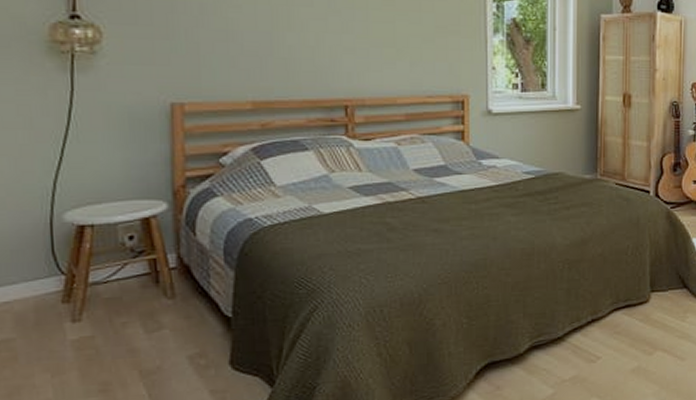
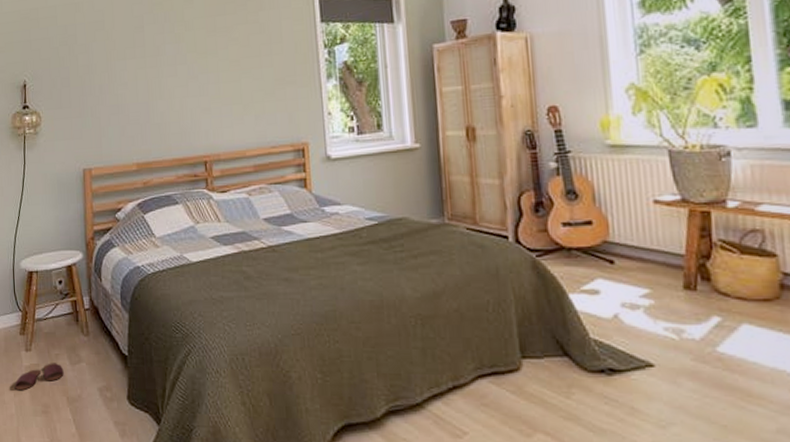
slippers: none [52,333,135,370] -> present [14,363,64,391]

